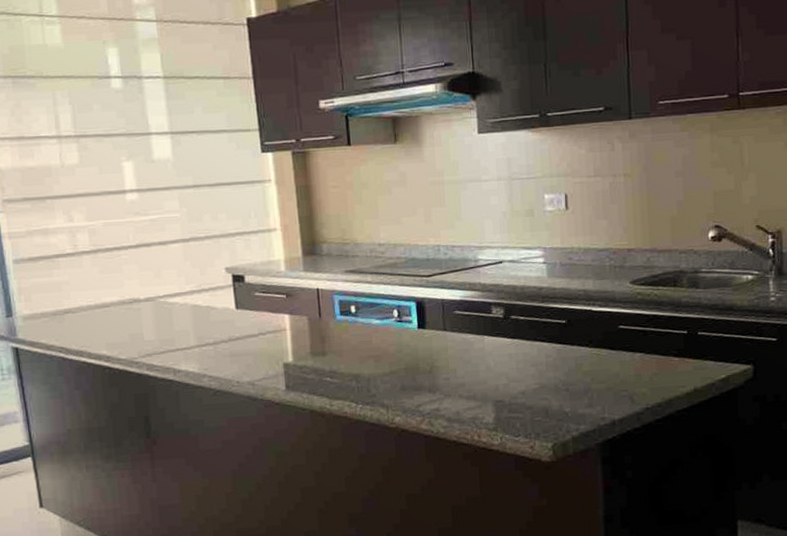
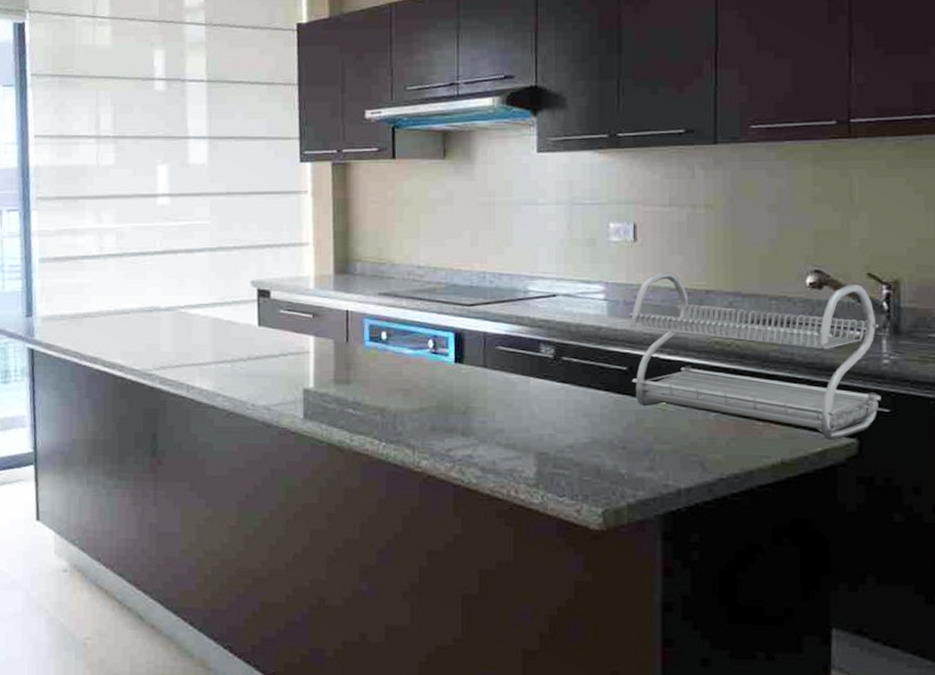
dish rack: none [564,234,770,369] -> present [628,271,881,441]

